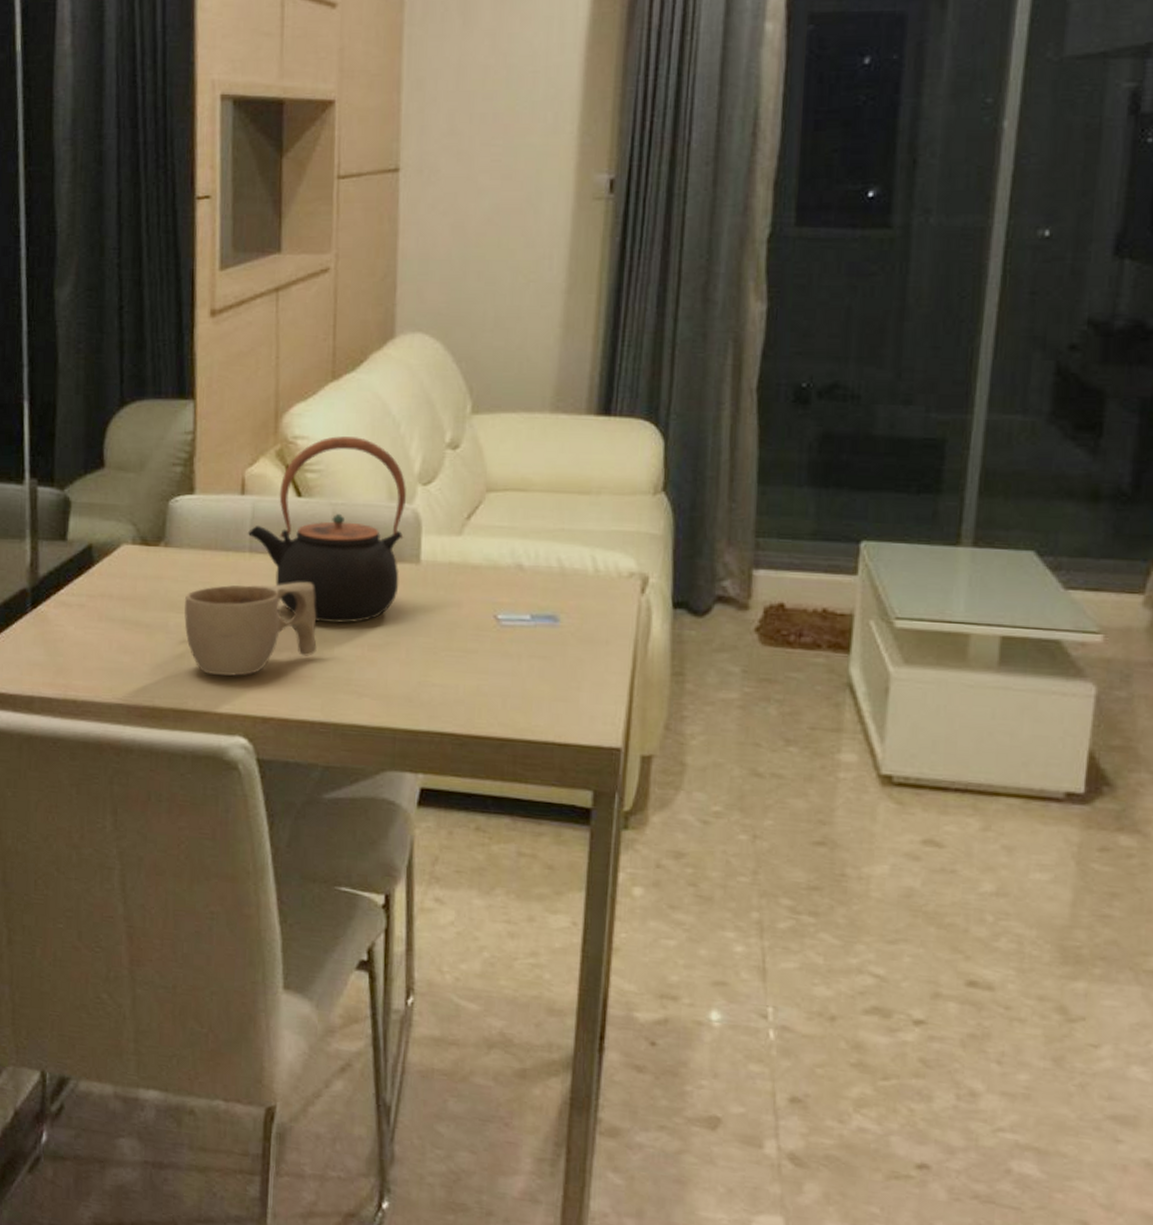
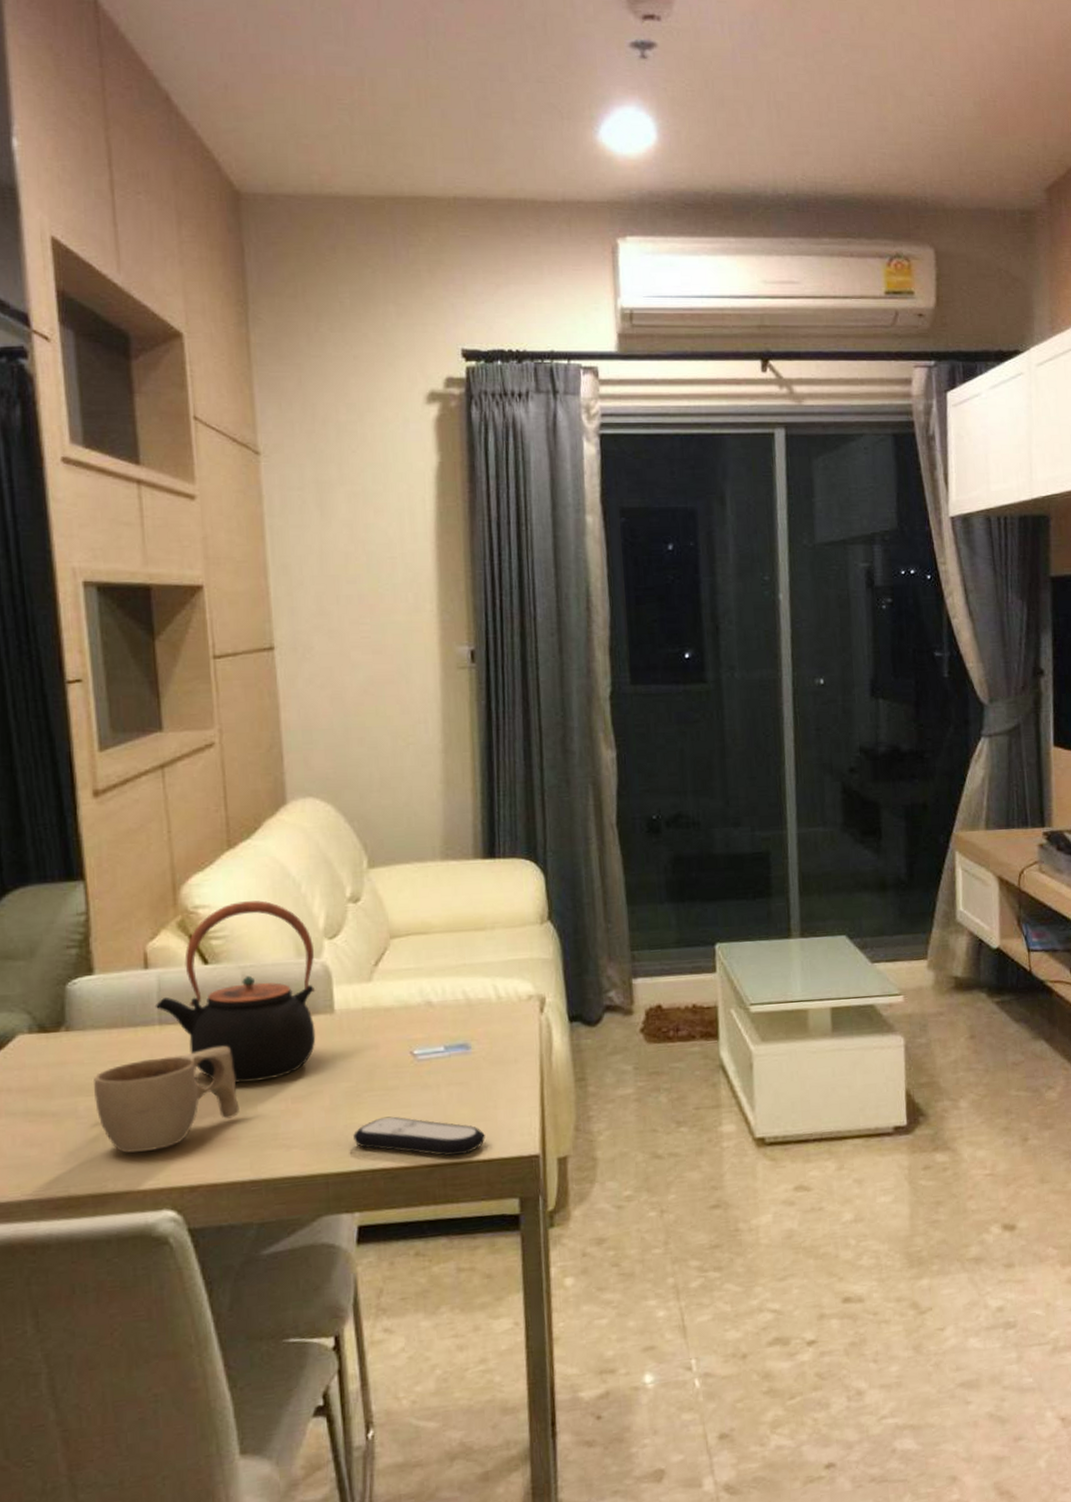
remote control: none [426,680,564,734] -> present [353,1116,485,1156]

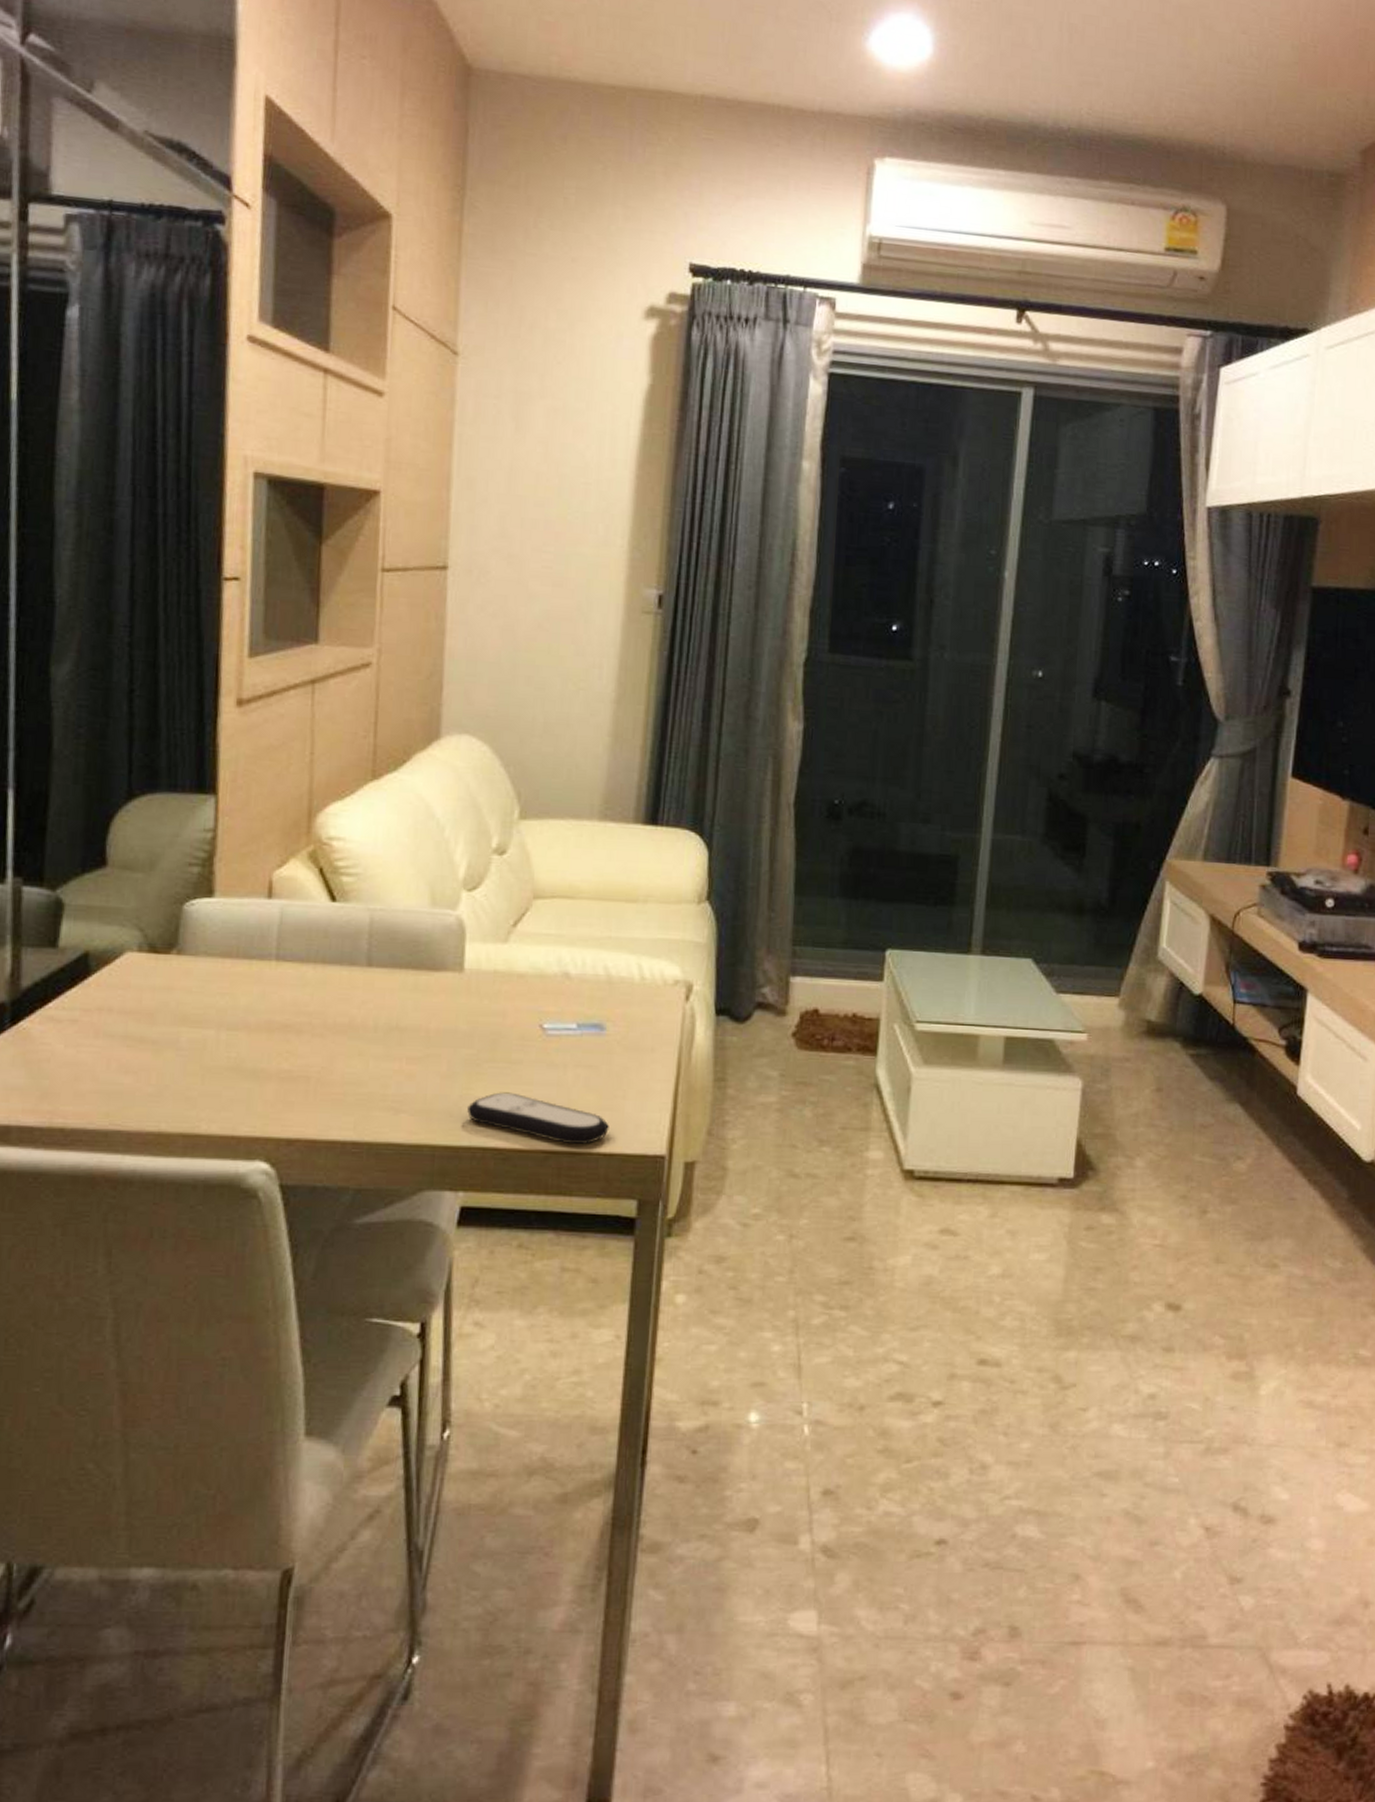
cup: present [94,1046,240,1153] -> none [198,992,350,1095]
teapot: present [155,900,316,1083] -> none [273,838,451,1036]

